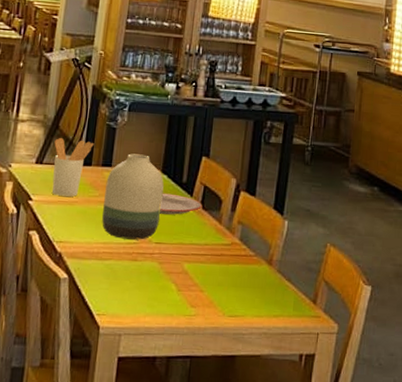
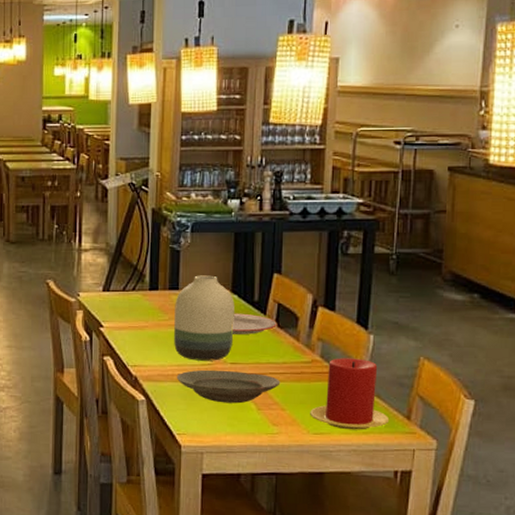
utensil holder: present [52,138,94,197] -> none [119,265,159,321]
plate: none [101,248,202,284] -> present [176,369,281,404]
candle: none [226,241,298,313] -> present [310,358,390,430]

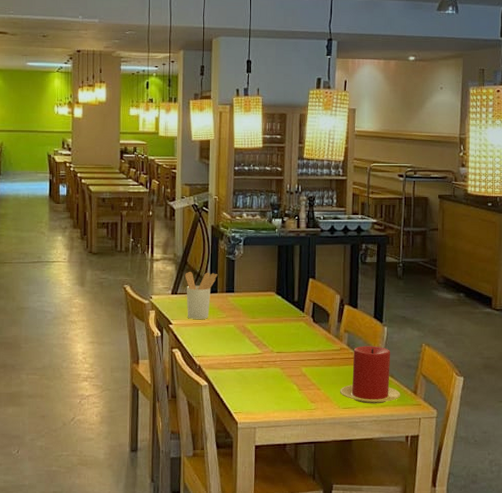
utensil holder: none [119,265,159,321] -> present [185,272,218,319]
vase: present [174,275,235,361] -> none [231,280,279,351]
plate: present [176,369,281,404] -> none [233,358,317,386]
plate: present [233,313,277,335] -> none [278,311,313,328]

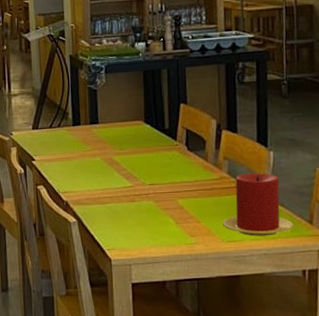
utensil holder: present [185,272,218,319] -> none [45,104,80,154]

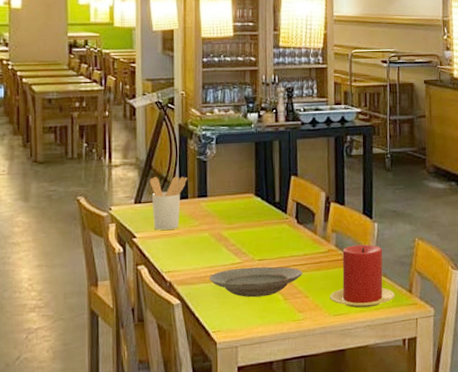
utensil holder: none [45,104,80,154] -> present [150,176,188,230]
plate: none [102,191,195,220] -> present [209,266,303,298]

